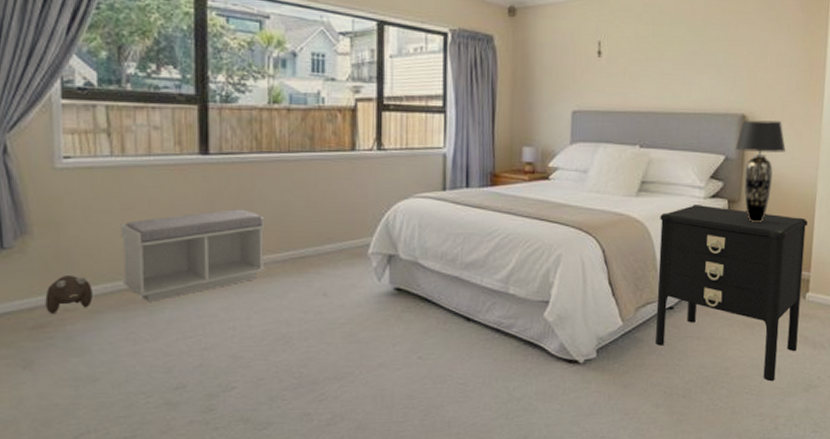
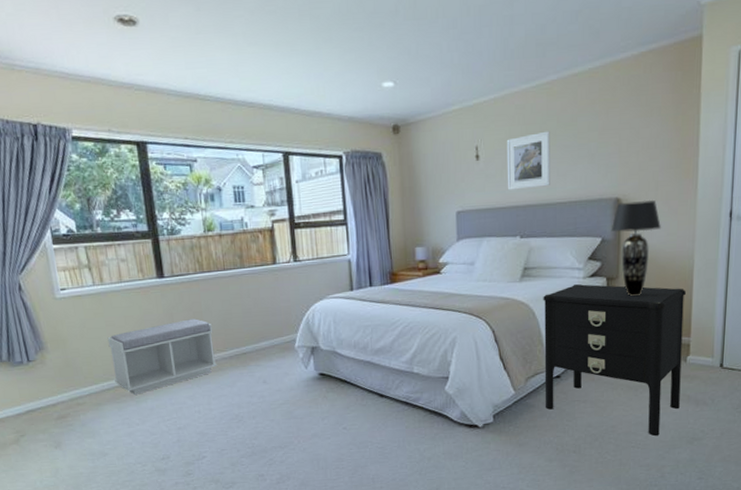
plush toy: present [45,274,92,313] -> none [62,377,95,407]
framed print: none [629,34,678,94] -> present [506,131,550,190]

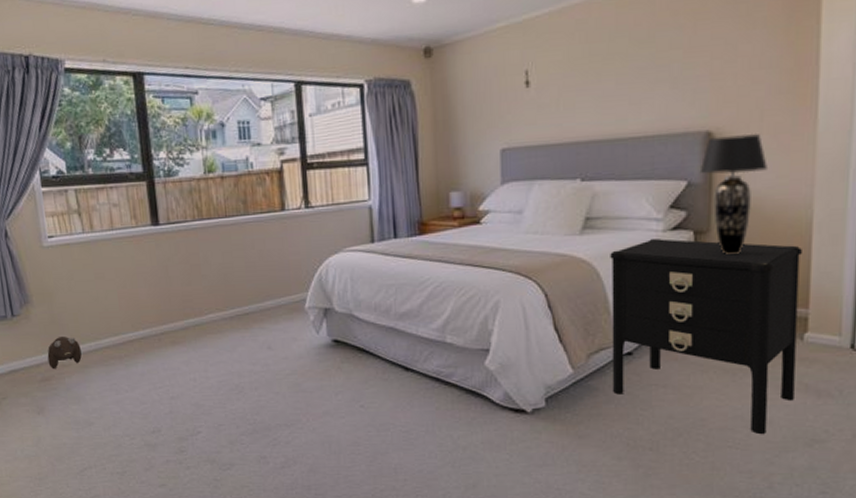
plush toy: none [62,377,95,407] -> present [47,336,82,368]
bench: present [107,319,217,395] -> none [96,272,216,357]
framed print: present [506,131,550,190] -> none [564,50,620,123]

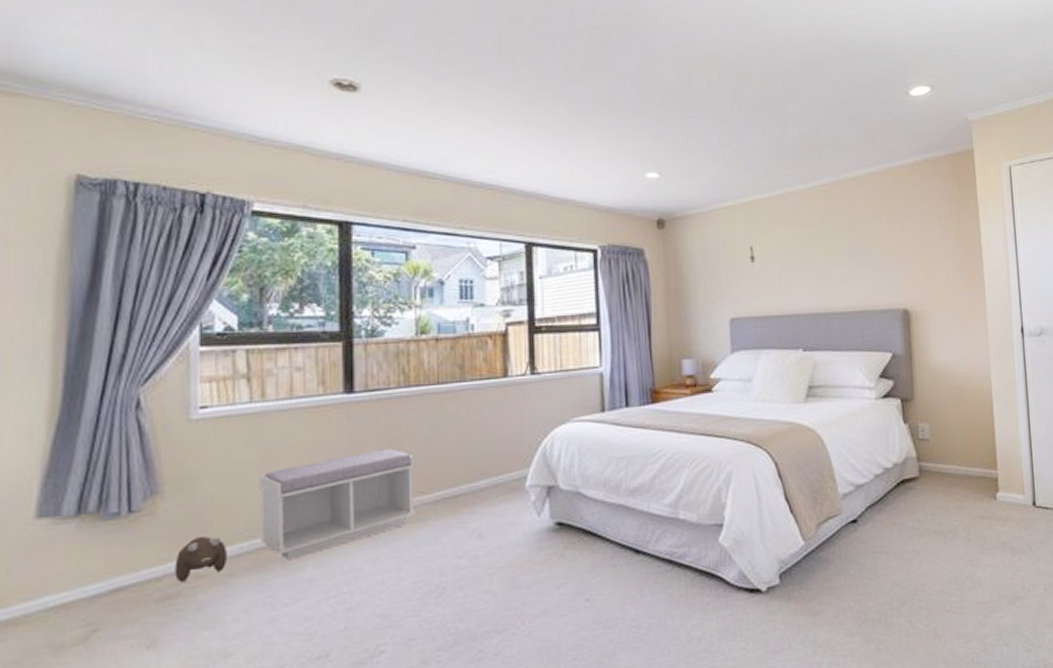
bench: none [96,272,216,357] -> present [259,448,415,560]
nightstand: present [610,239,802,434] -> none [832,406,995,595]
table lamp: present [699,133,767,255] -> none [901,312,953,421]

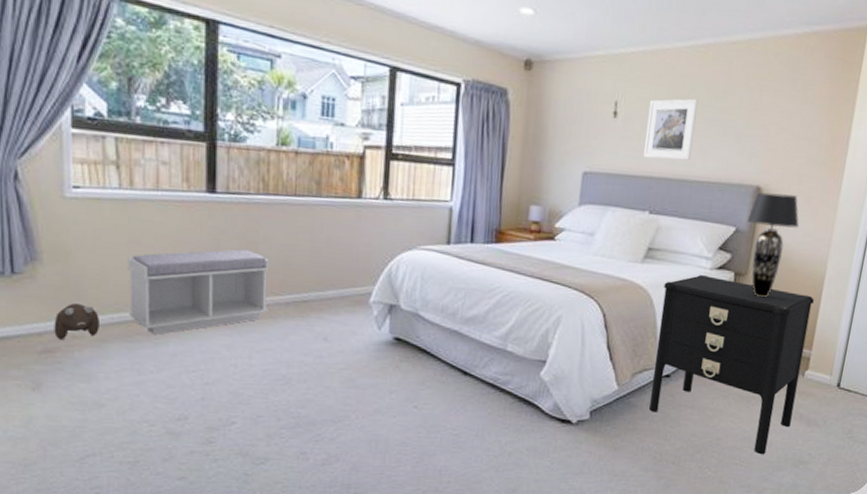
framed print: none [783,234,833,297] -> present [643,98,698,161]
nightstand: none [832,406,995,595] -> present [649,275,814,454]
table lamp: none [901,312,953,421] -> present [746,192,799,298]

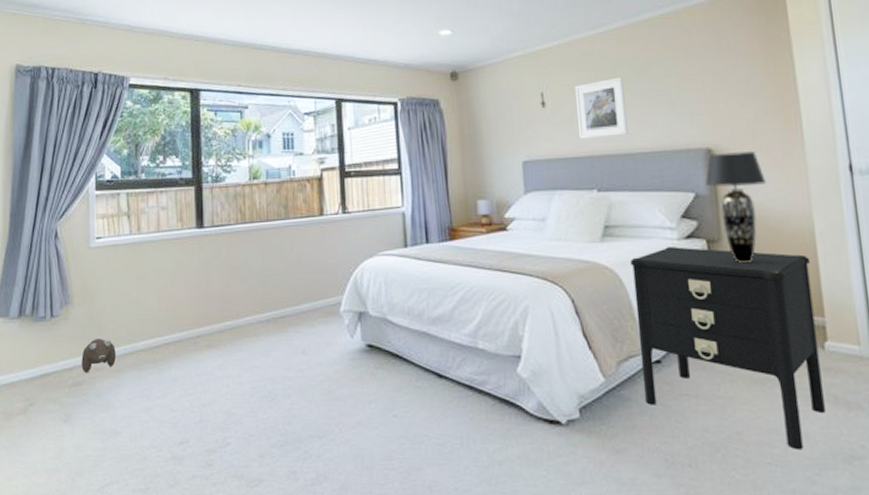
bench: present [128,249,270,335] -> none [137,274,252,361]

